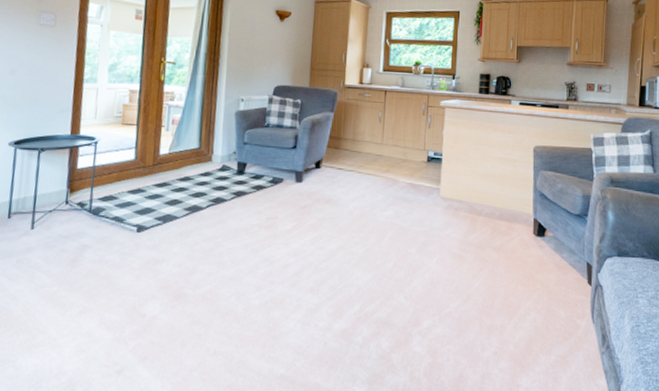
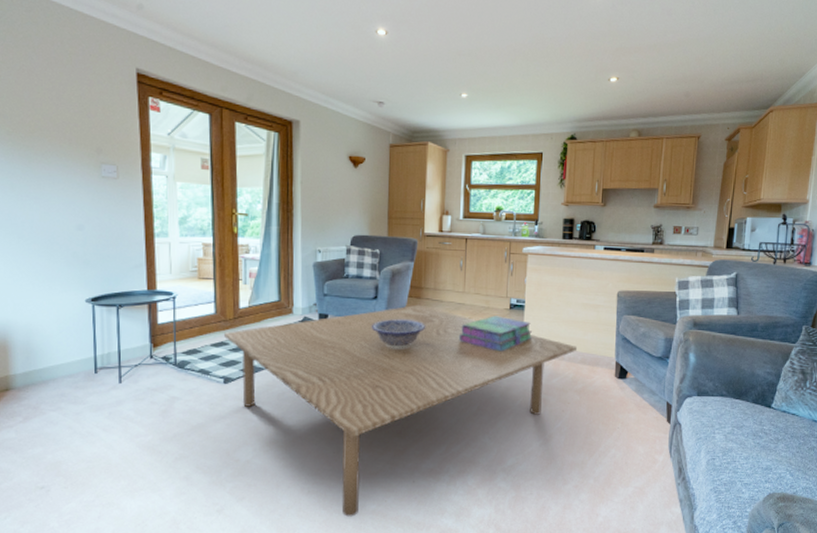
coffee table: none [142,155,494,382] -> present [224,304,577,517]
decorative bowl: none [288,169,344,201] -> present [371,319,426,349]
stack of books: none [377,168,449,205] -> present [459,316,532,352]

